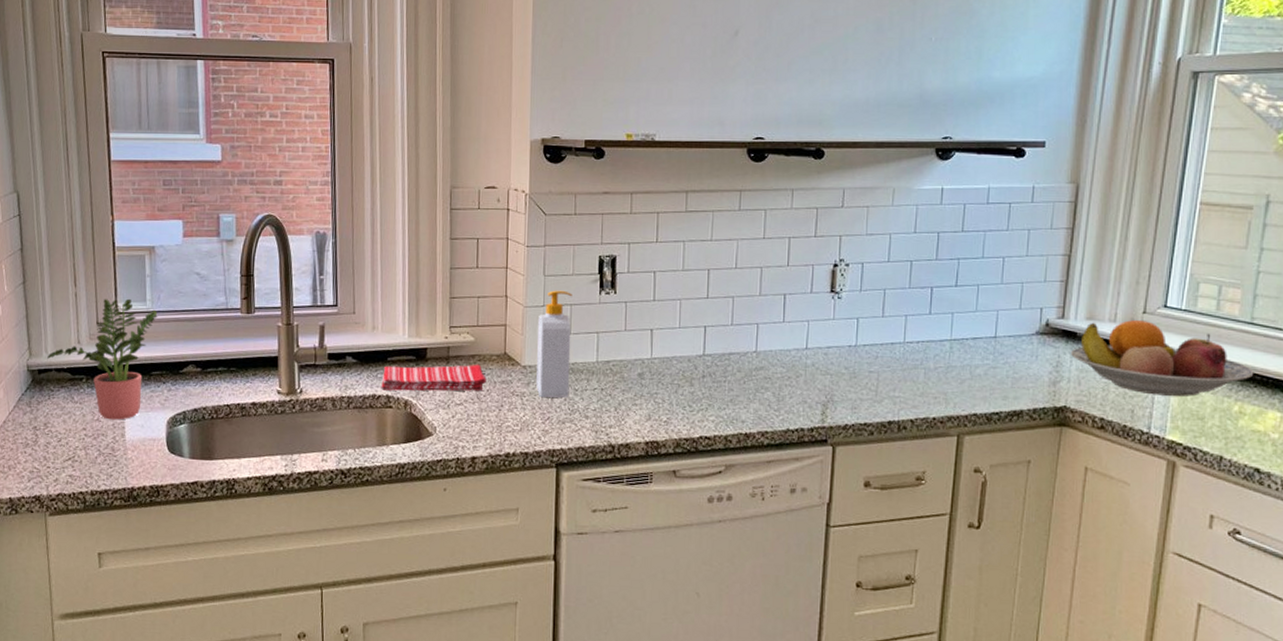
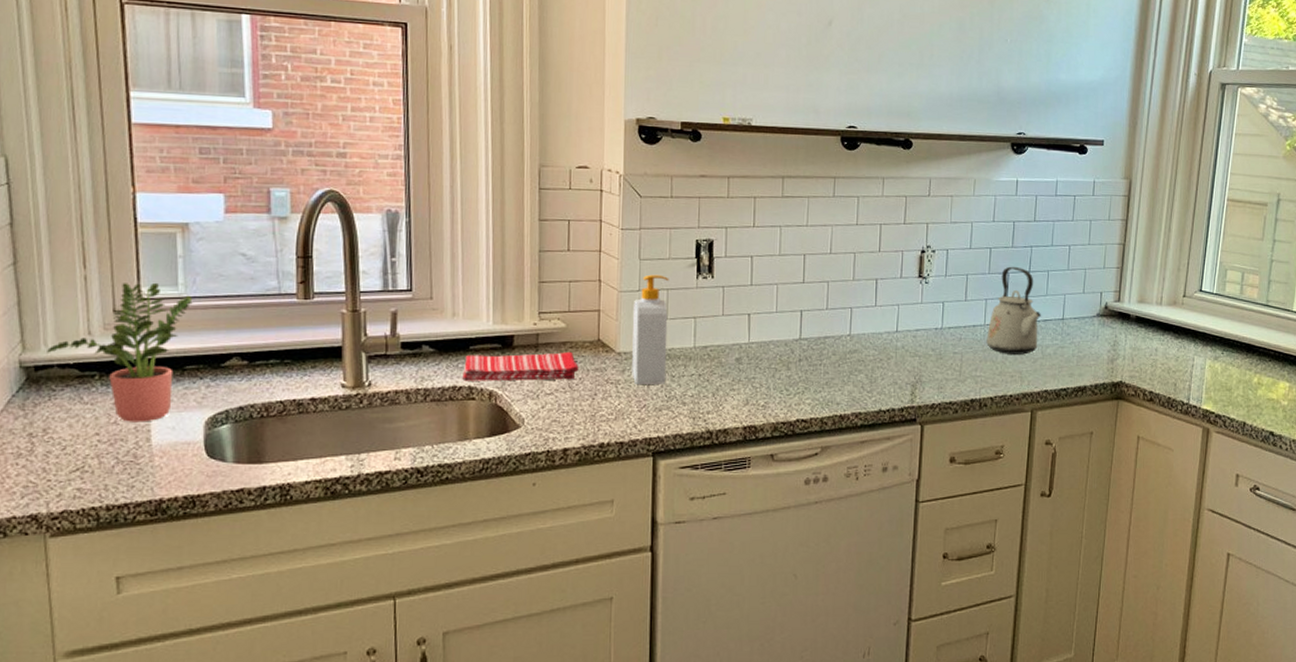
kettle: none [906,280,971,375] -> present [986,266,1042,355]
fruit bowl: present [1071,320,1254,397] -> none [1126,303,1269,370]

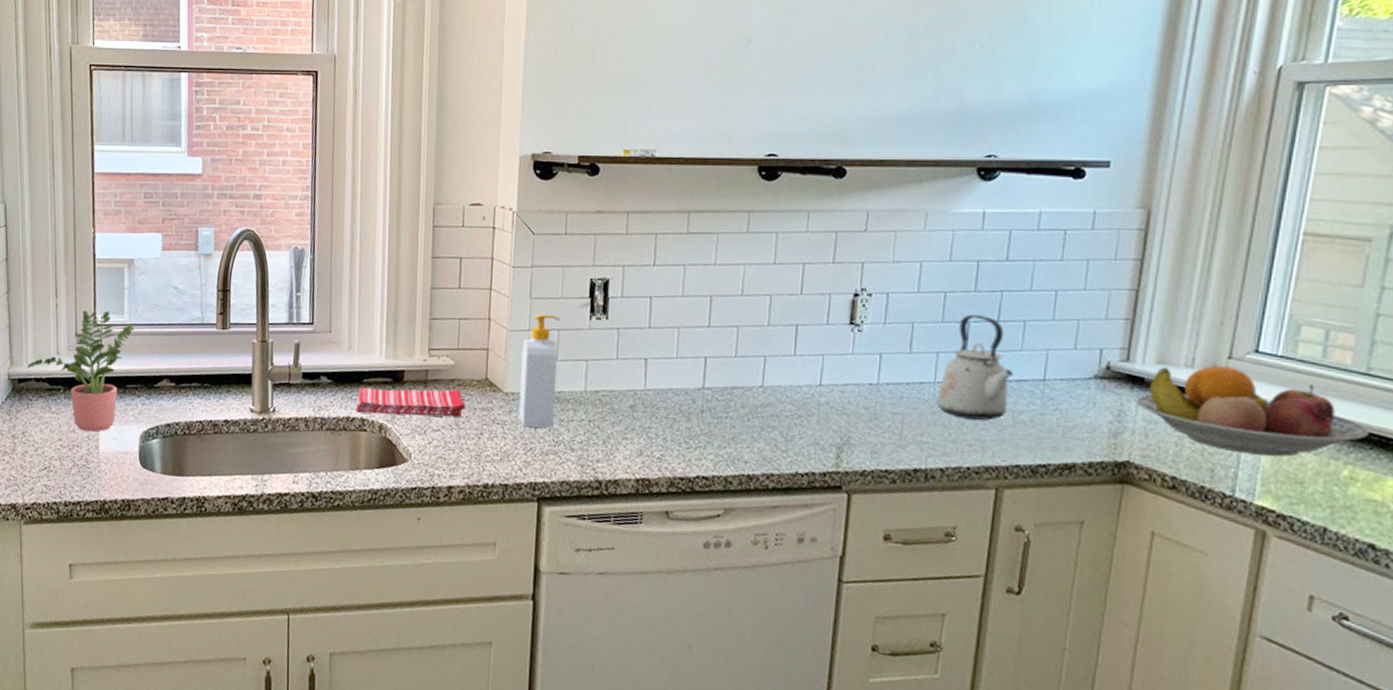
fruit bowl: none [1126,303,1269,370] -> present [1137,366,1370,457]

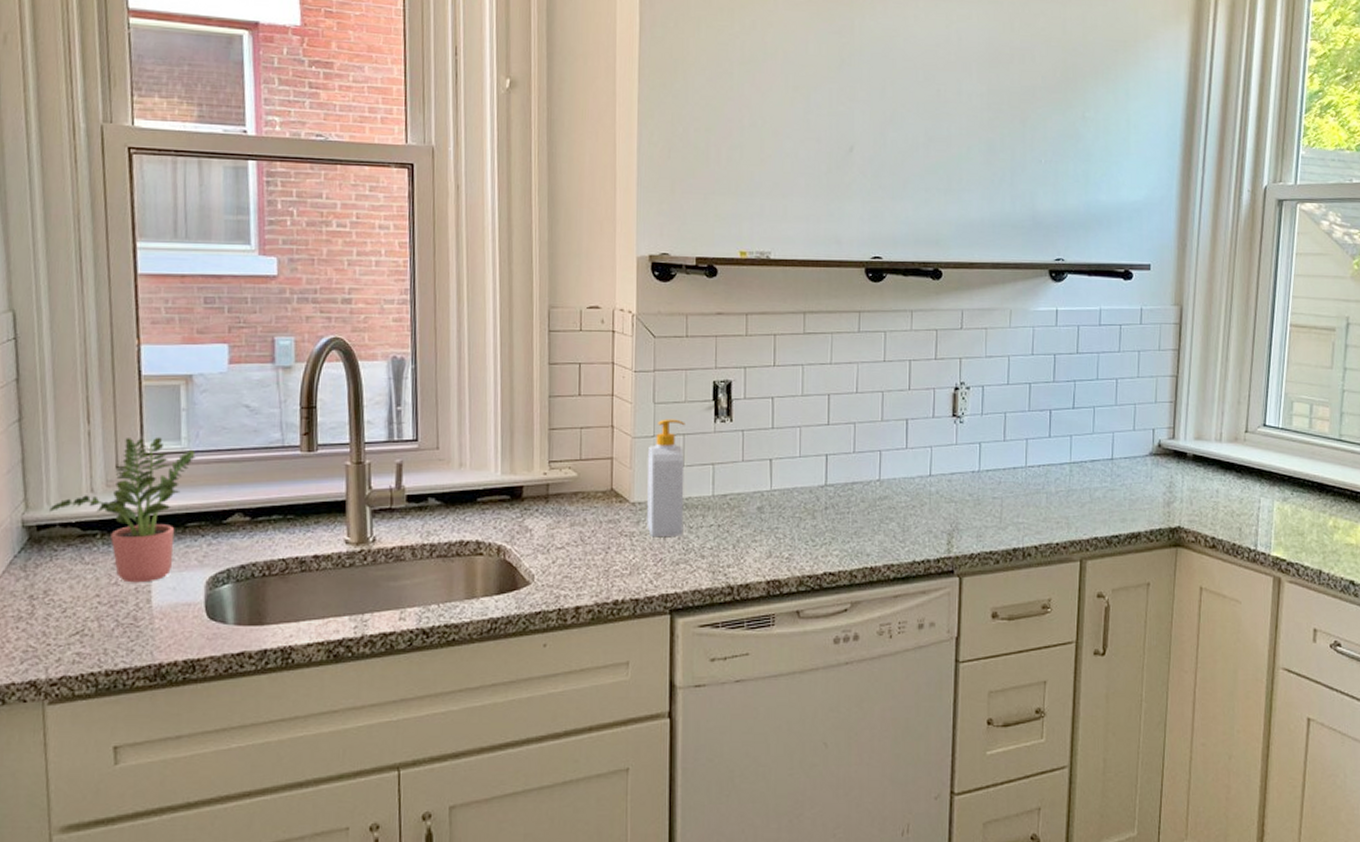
dish towel: present [355,387,466,418] -> none [470,502,591,535]
kettle: present [936,314,1015,421] -> none [1028,402,1089,499]
fruit bowl: present [1137,366,1370,457] -> none [1182,439,1345,513]

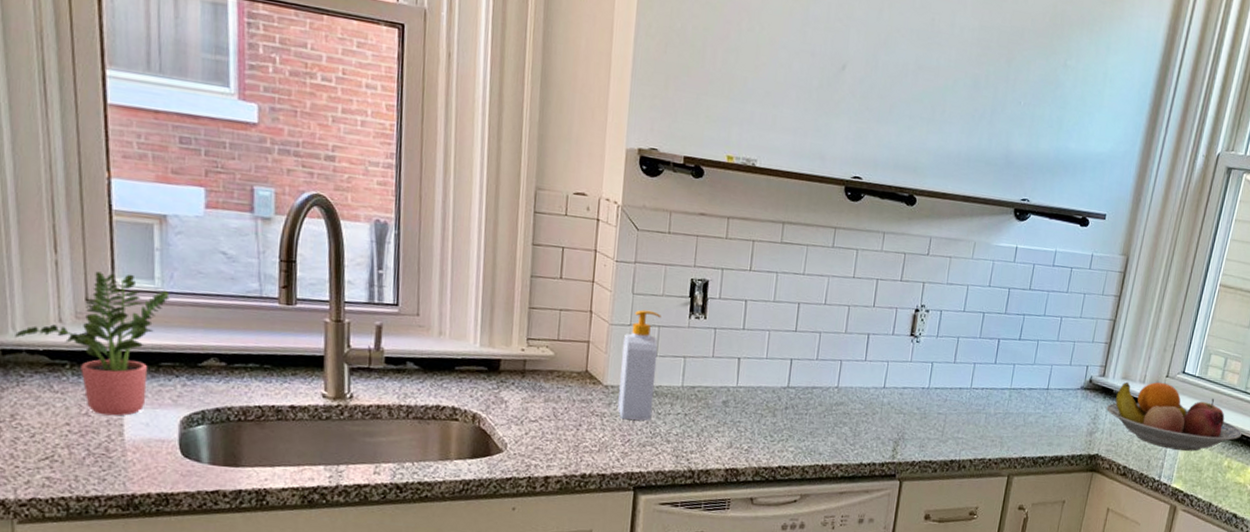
fruit bowl: none [1182,439,1345,513] -> present [1107,381,1242,451]

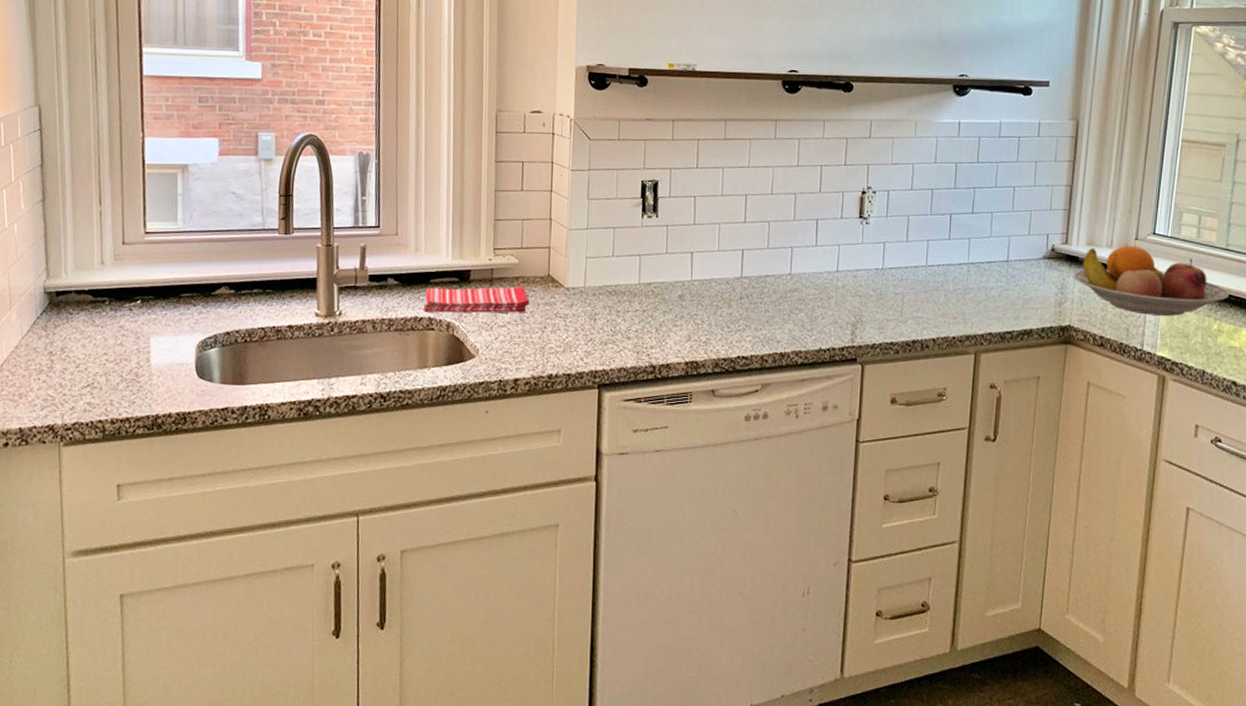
potted plant: present [15,271,170,416] -> none [67,218,190,344]
dish towel: none [446,375,565,409] -> present [423,286,530,313]
soap bottle: present [618,309,661,421] -> none [579,213,616,320]

